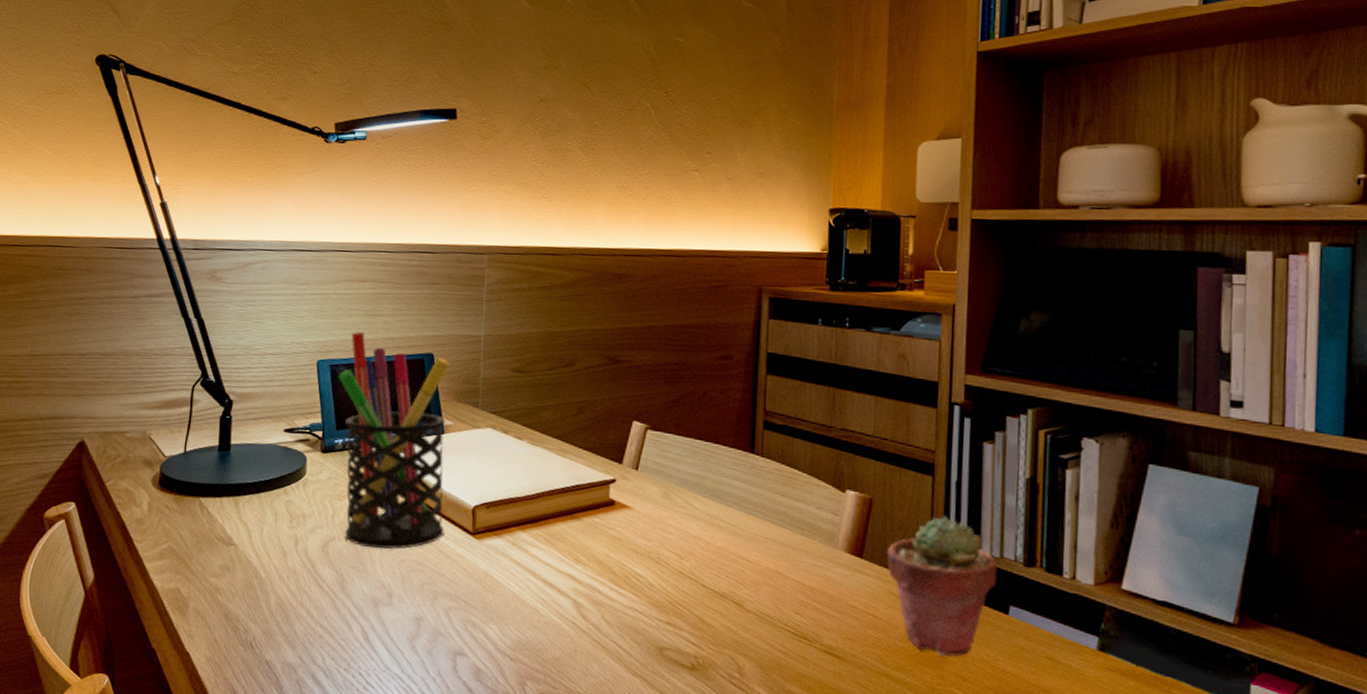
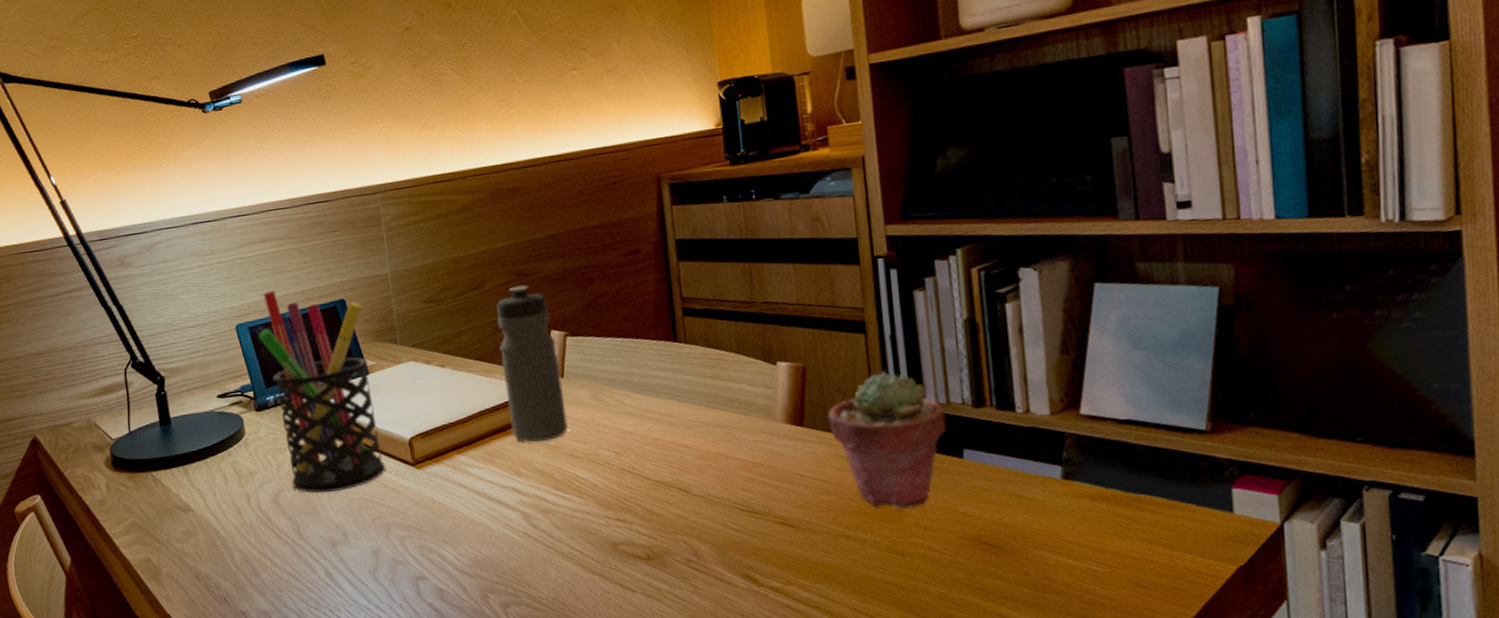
water bottle: none [578,371,636,532] -> present [496,285,568,442]

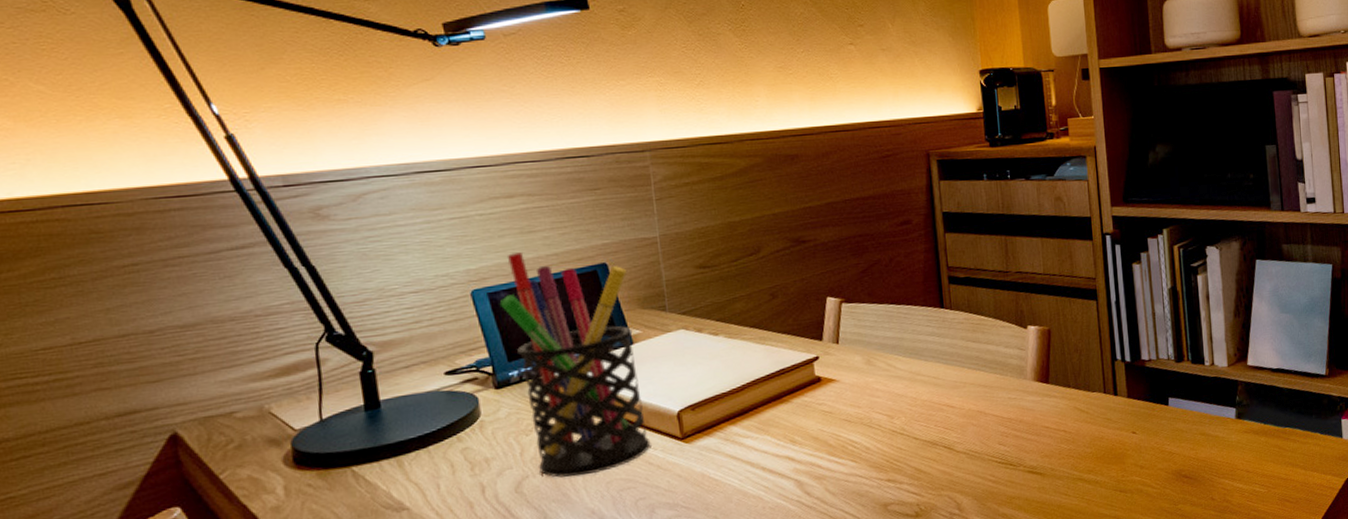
water bottle: present [496,285,568,442] -> none [773,252,842,410]
potted succulent: present [827,371,947,509] -> none [1067,333,1157,452]

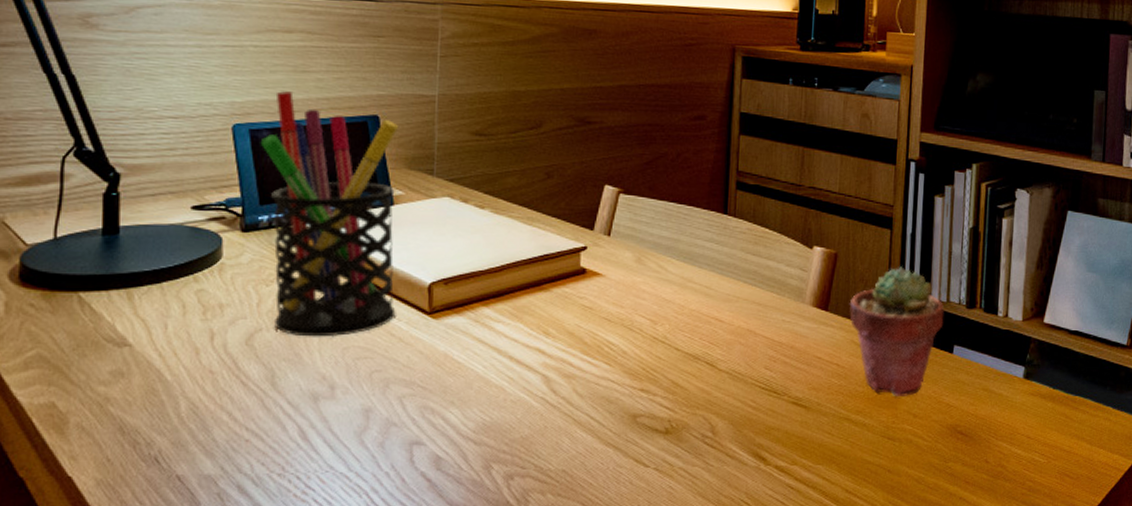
potted succulent: none [1067,333,1157,452] -> present [849,266,945,396]

